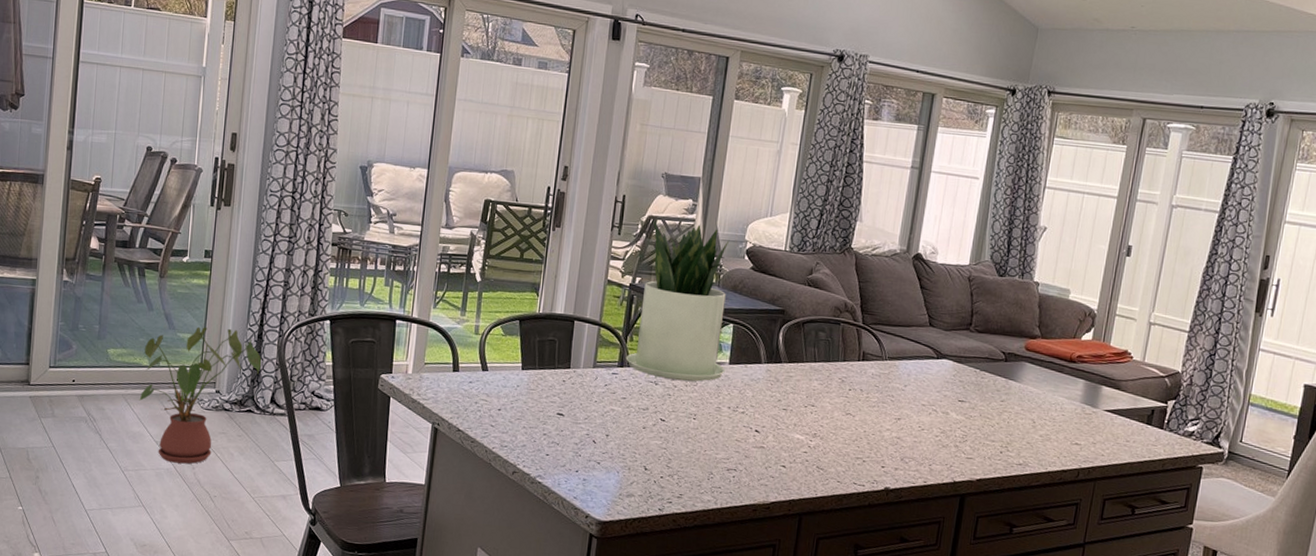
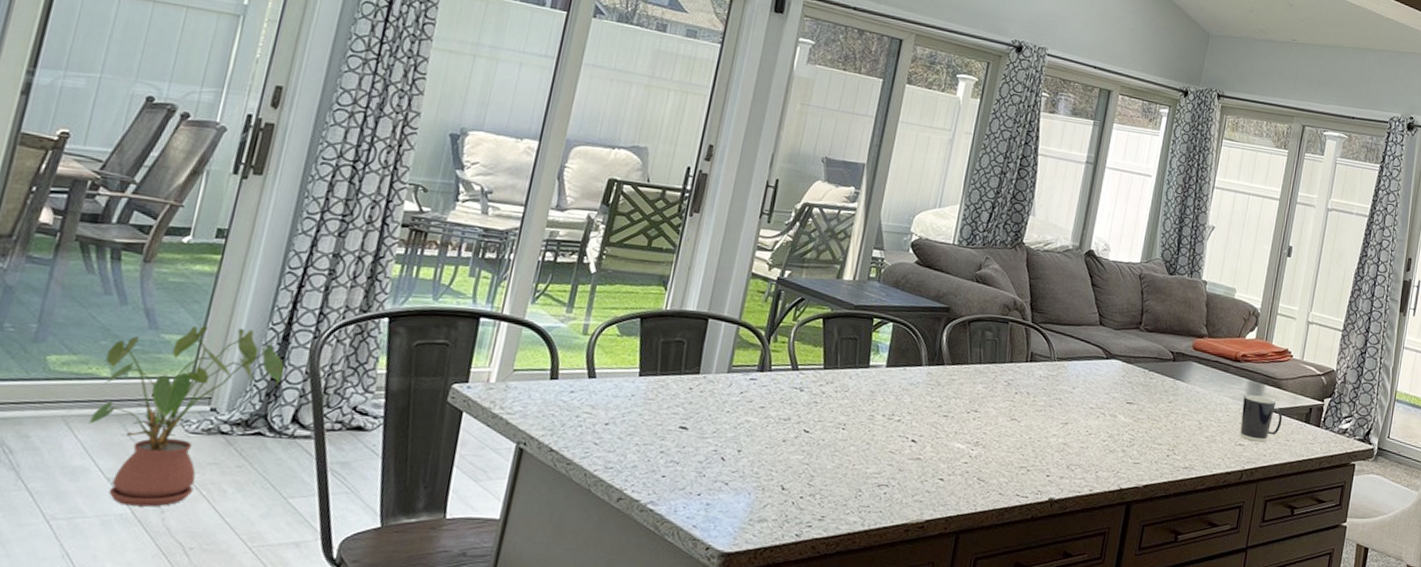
planter: present [625,222,730,382] -> none [767,209,894,387]
mug: none [1076,395,1122,442] -> present [1240,394,1283,442]

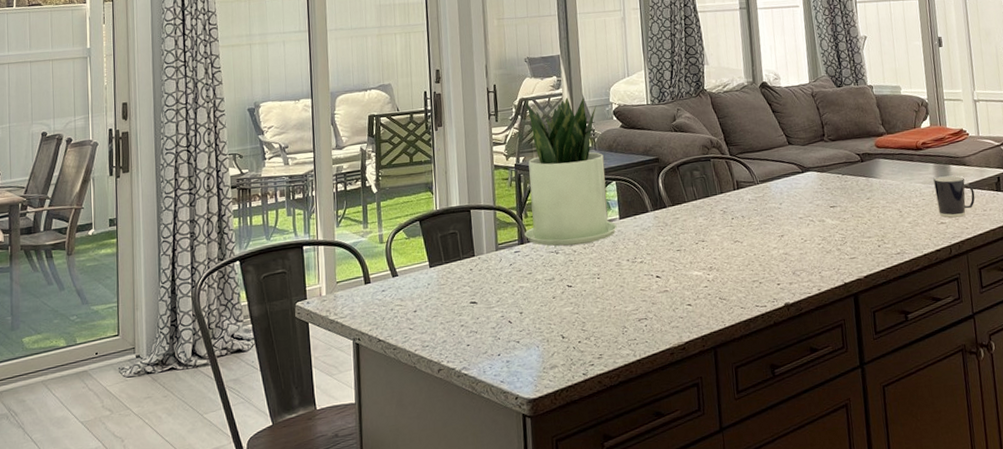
house plant: present [88,325,285,507] -> none [59,290,178,440]
planter: none [767,209,894,387] -> present [524,97,617,247]

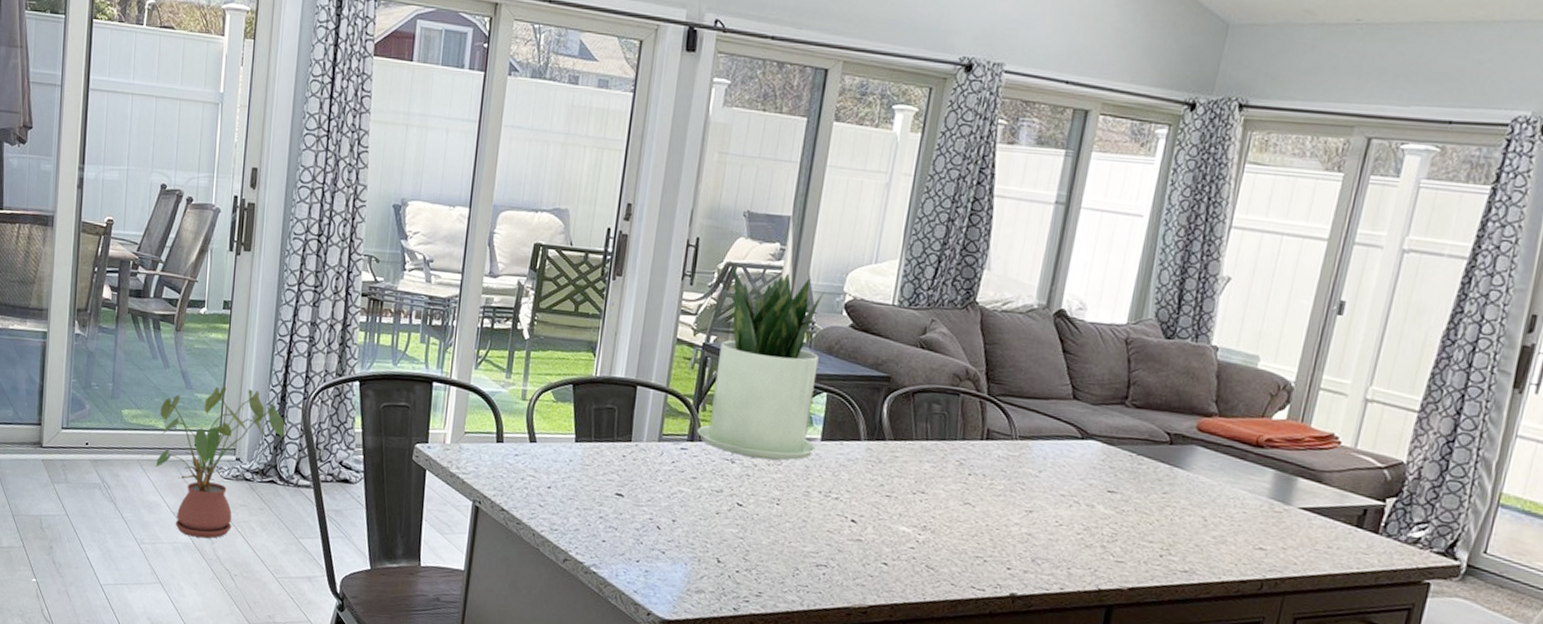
house plant: none [59,290,178,440] -> present [155,386,285,539]
mug: present [933,176,975,218] -> none [1260,488,1323,548]

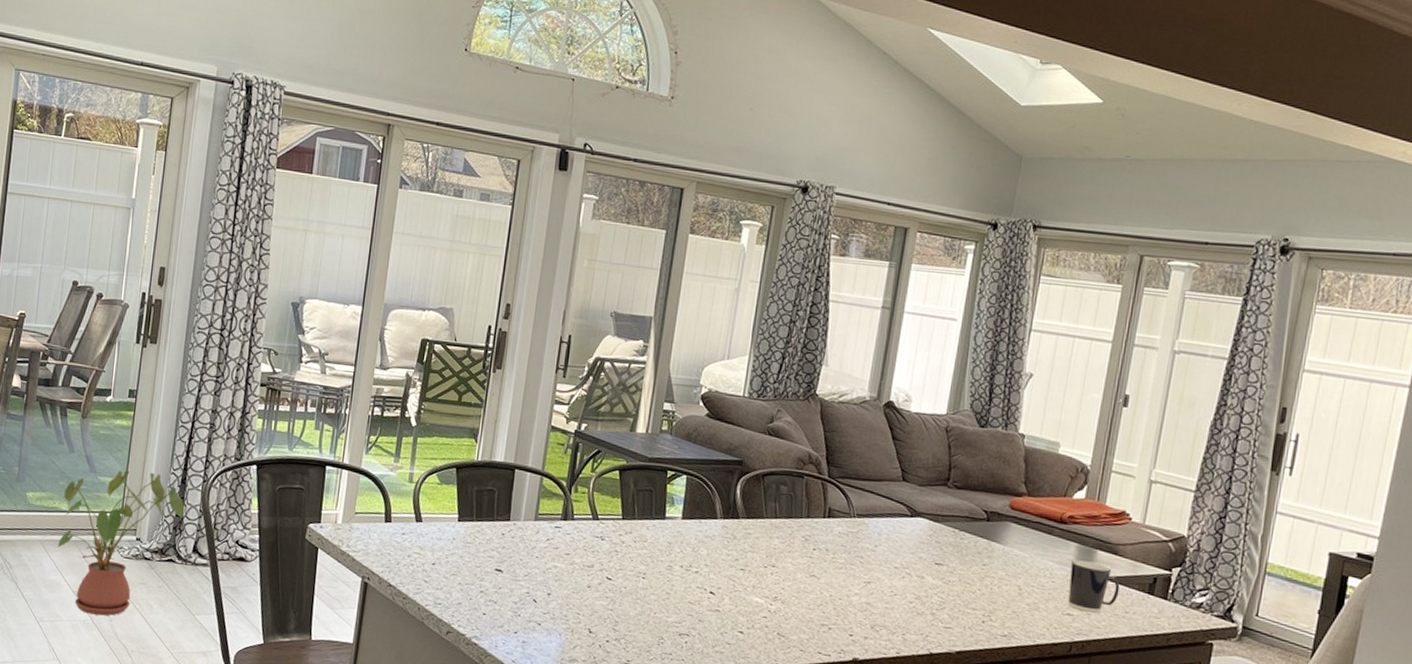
planter: present [696,269,825,461] -> none [569,364,683,538]
mug: none [1260,488,1323,548] -> present [1067,560,1120,613]

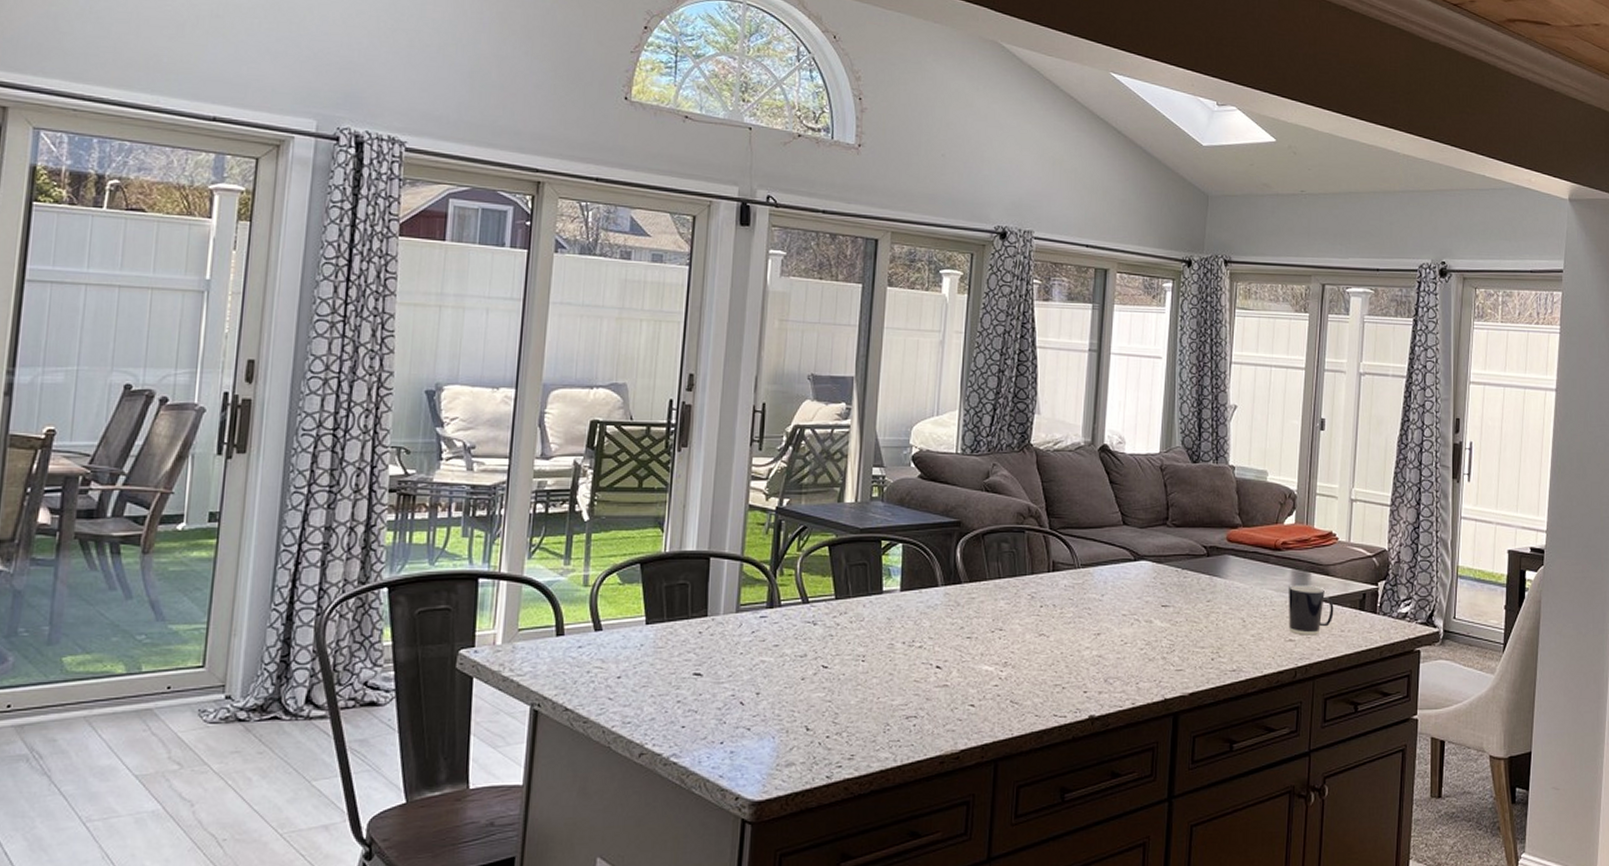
house plant: present [57,470,185,616] -> none [110,611,292,802]

